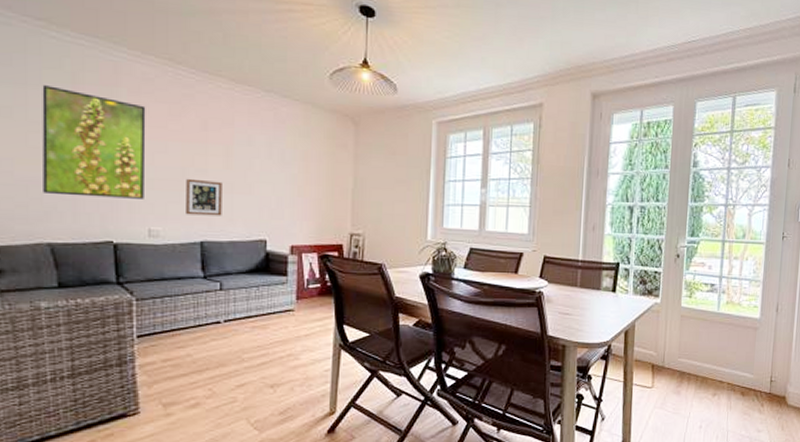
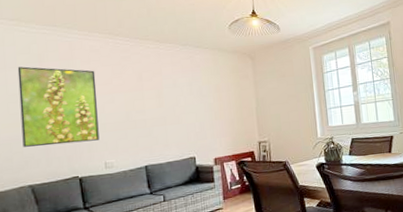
picture frame: present [186,178,222,216] -> none [130,117,160,147]

